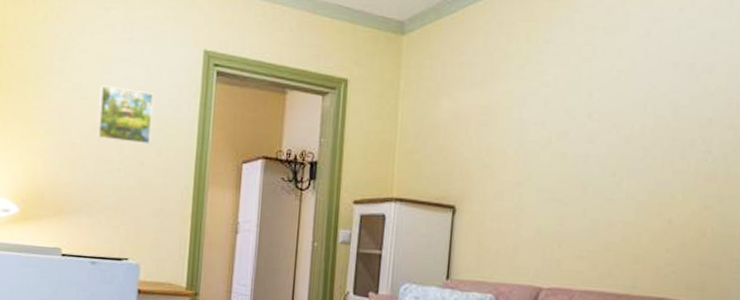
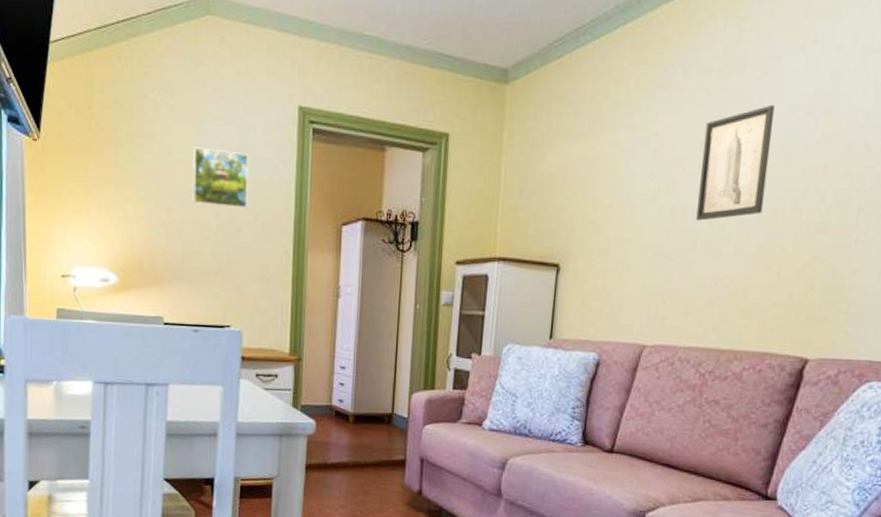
wall art: none [587,60,658,168] -> present [696,104,775,221]

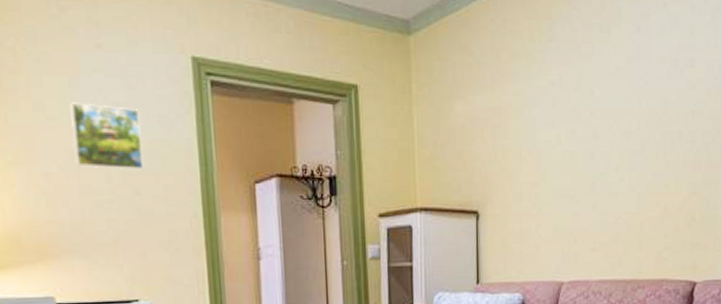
wall art: present [696,104,775,221] -> none [593,56,649,164]

